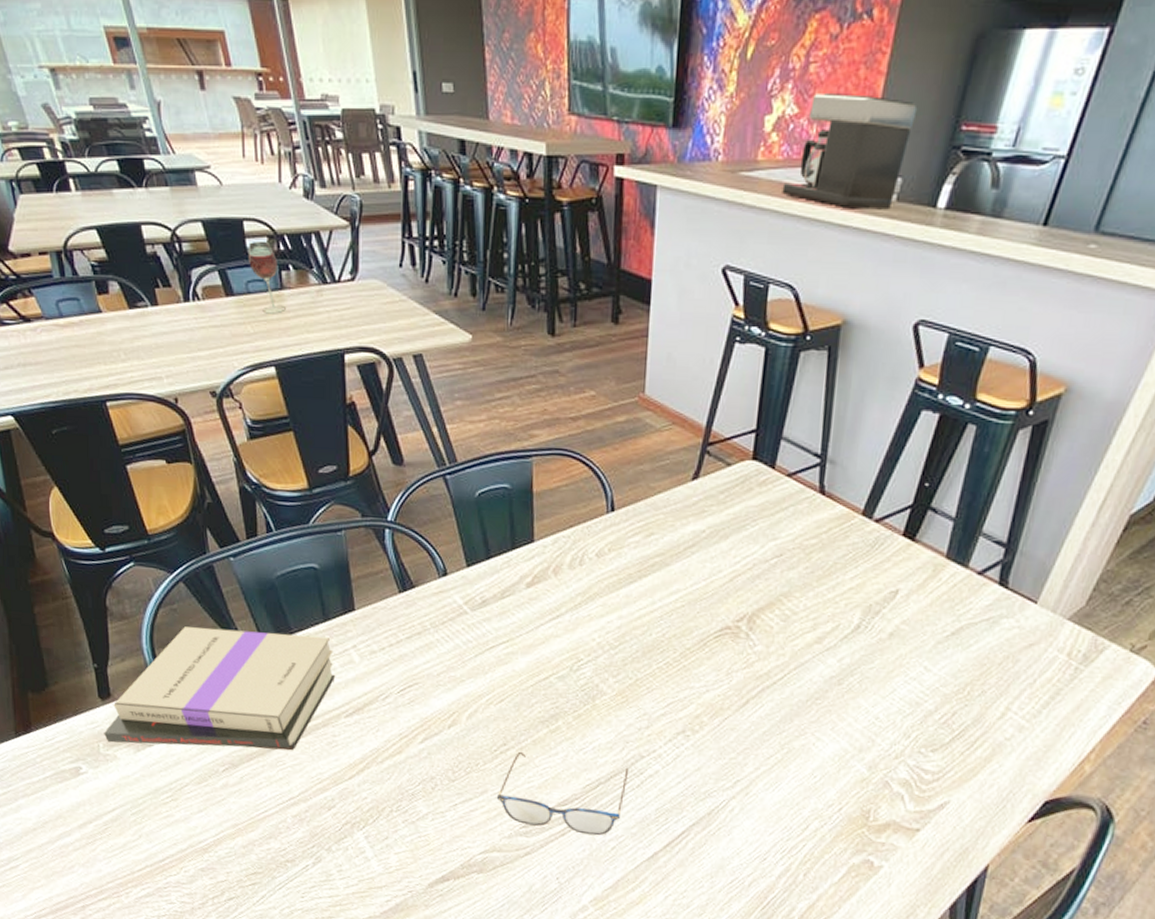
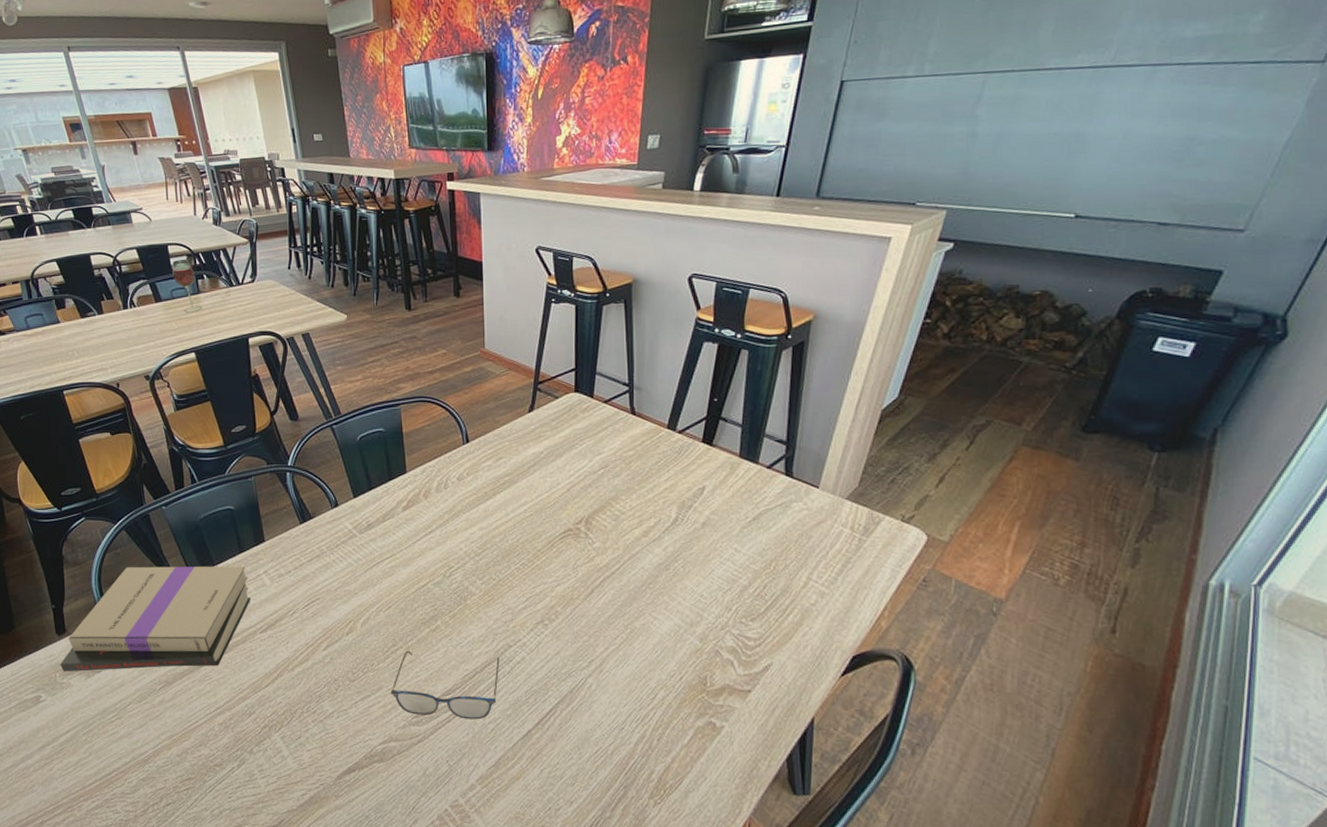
coffee maker: present [782,94,918,210] -> none [575,116,670,198]

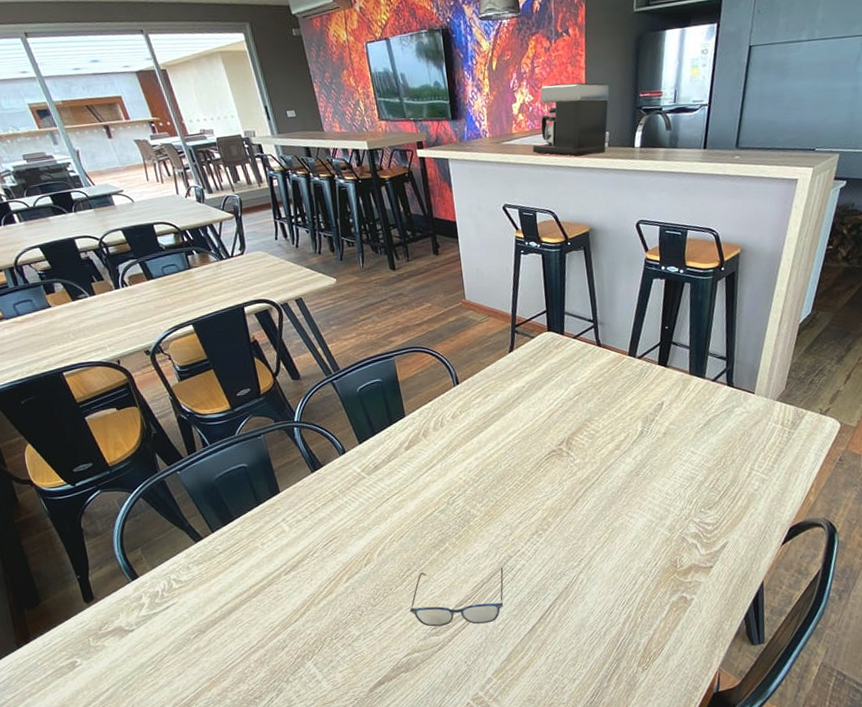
books: present [60,566,251,672] -> none [92,517,273,636]
wineglass: present [172,259,202,313] -> none [160,236,195,288]
coffee maker: none [575,116,670,198] -> present [532,82,610,157]

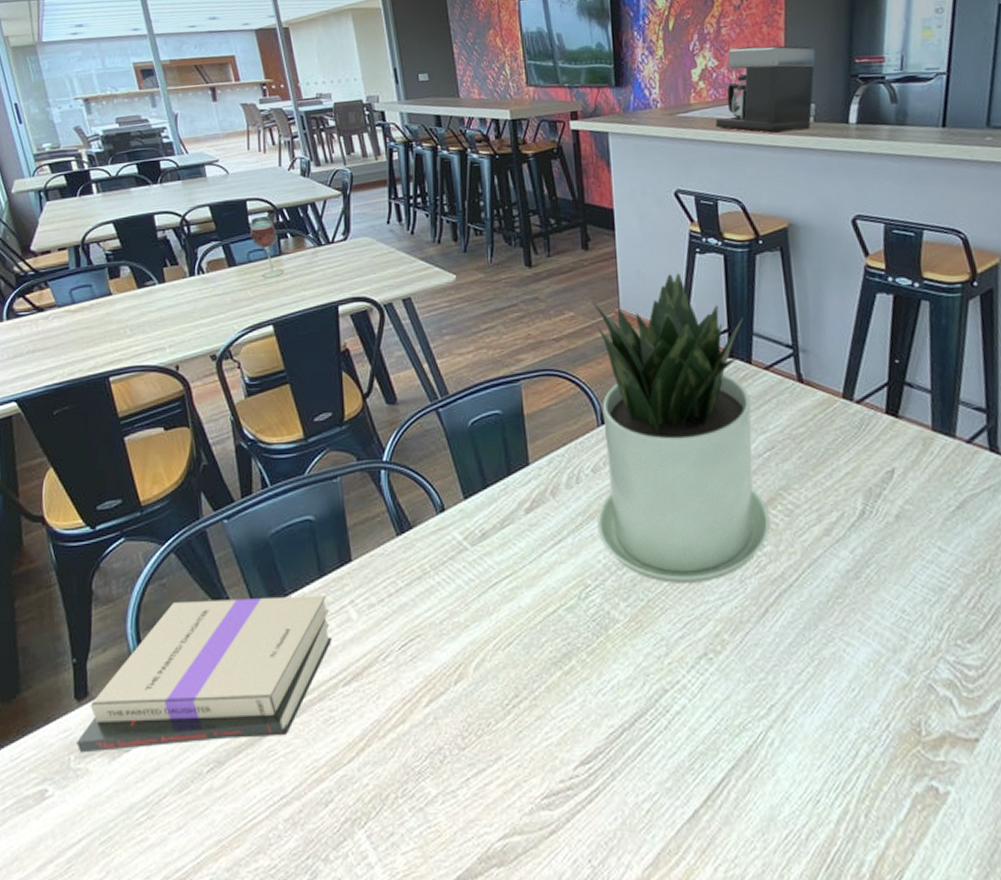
books: none [92,517,273,636] -> present [77,595,333,753]
wineglass: none [160,236,195,288] -> present [249,215,284,278]
glasses: present [409,567,504,627] -> none [512,702,654,798]
planter: none [445,270,579,489] -> present [594,274,771,583]

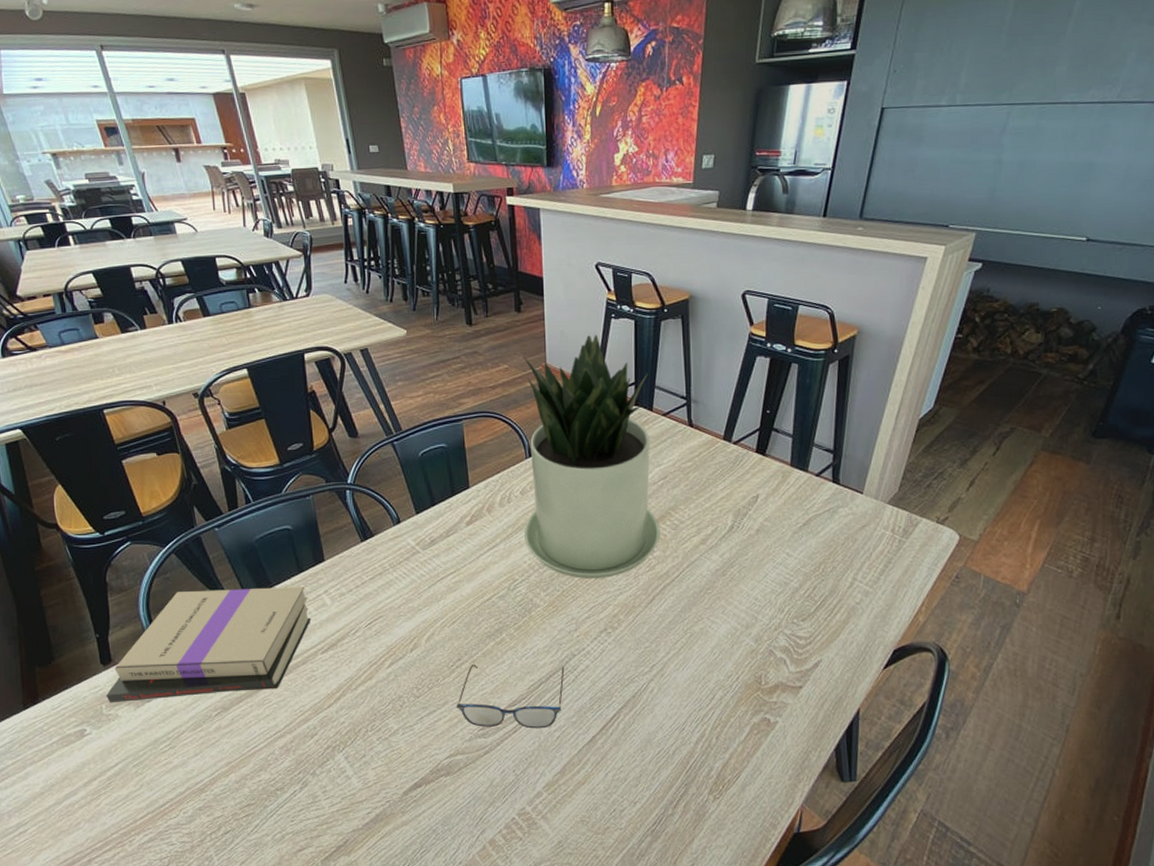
wineglass: present [249,215,284,278] -> none [220,271,254,328]
glasses: none [512,702,654,798] -> present [456,664,565,729]
coffee maker: present [715,45,816,133] -> none [633,135,723,216]

